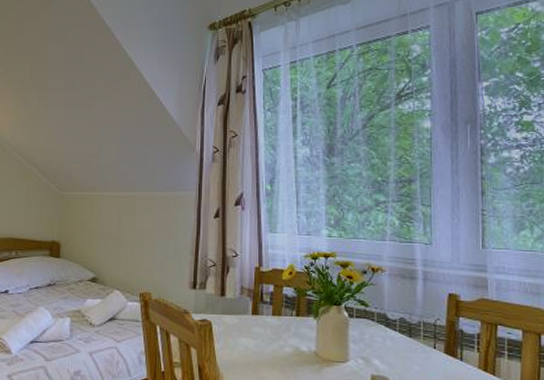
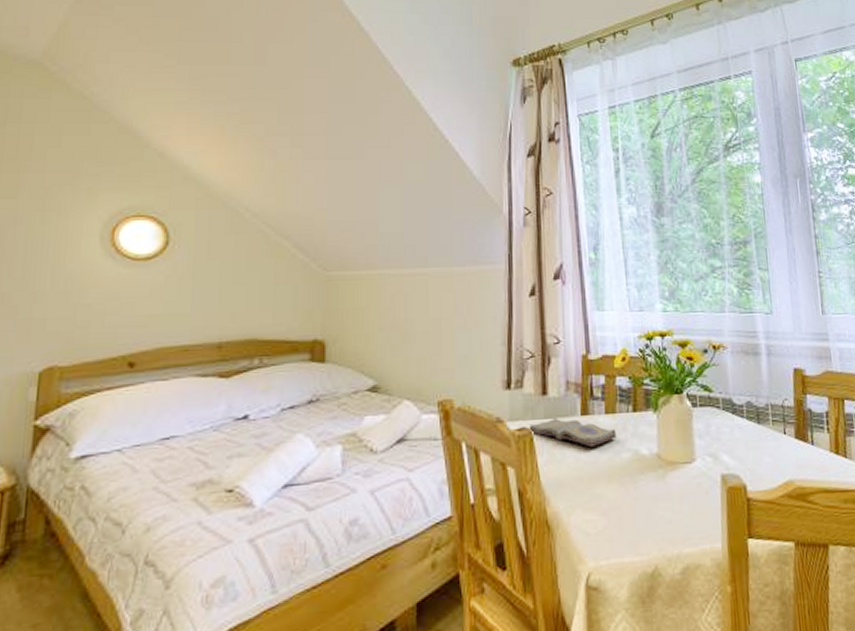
diary: none [209,315,281,341] -> present [529,418,617,447]

